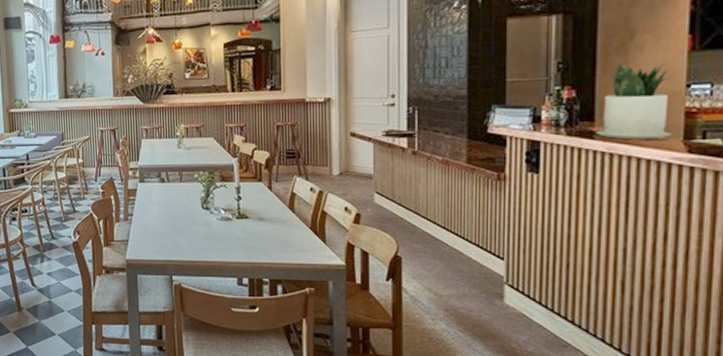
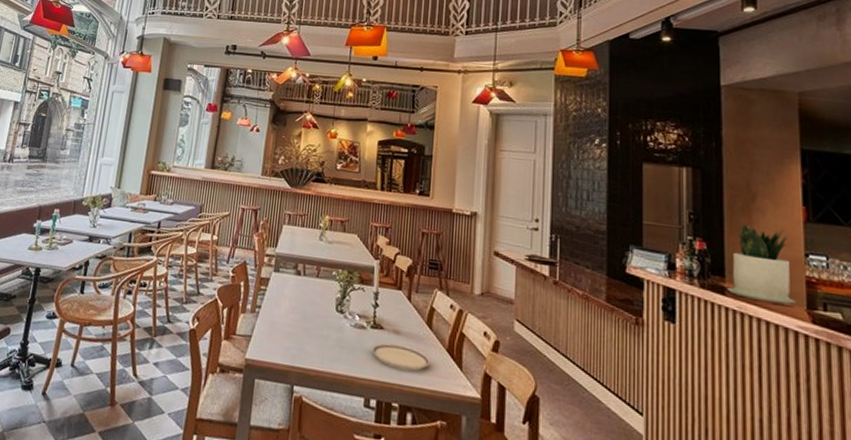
plate: none [238,229,296,250] -> present [371,342,431,371]

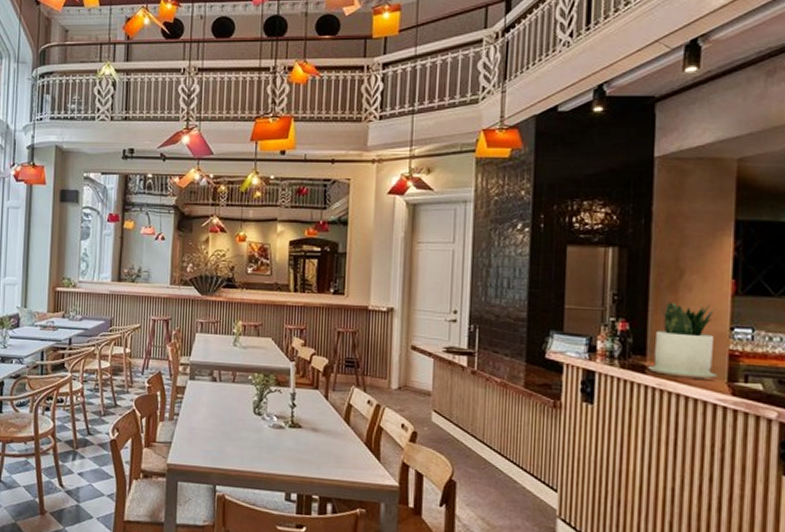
plate: present [371,342,431,371] -> none [290,440,349,465]

